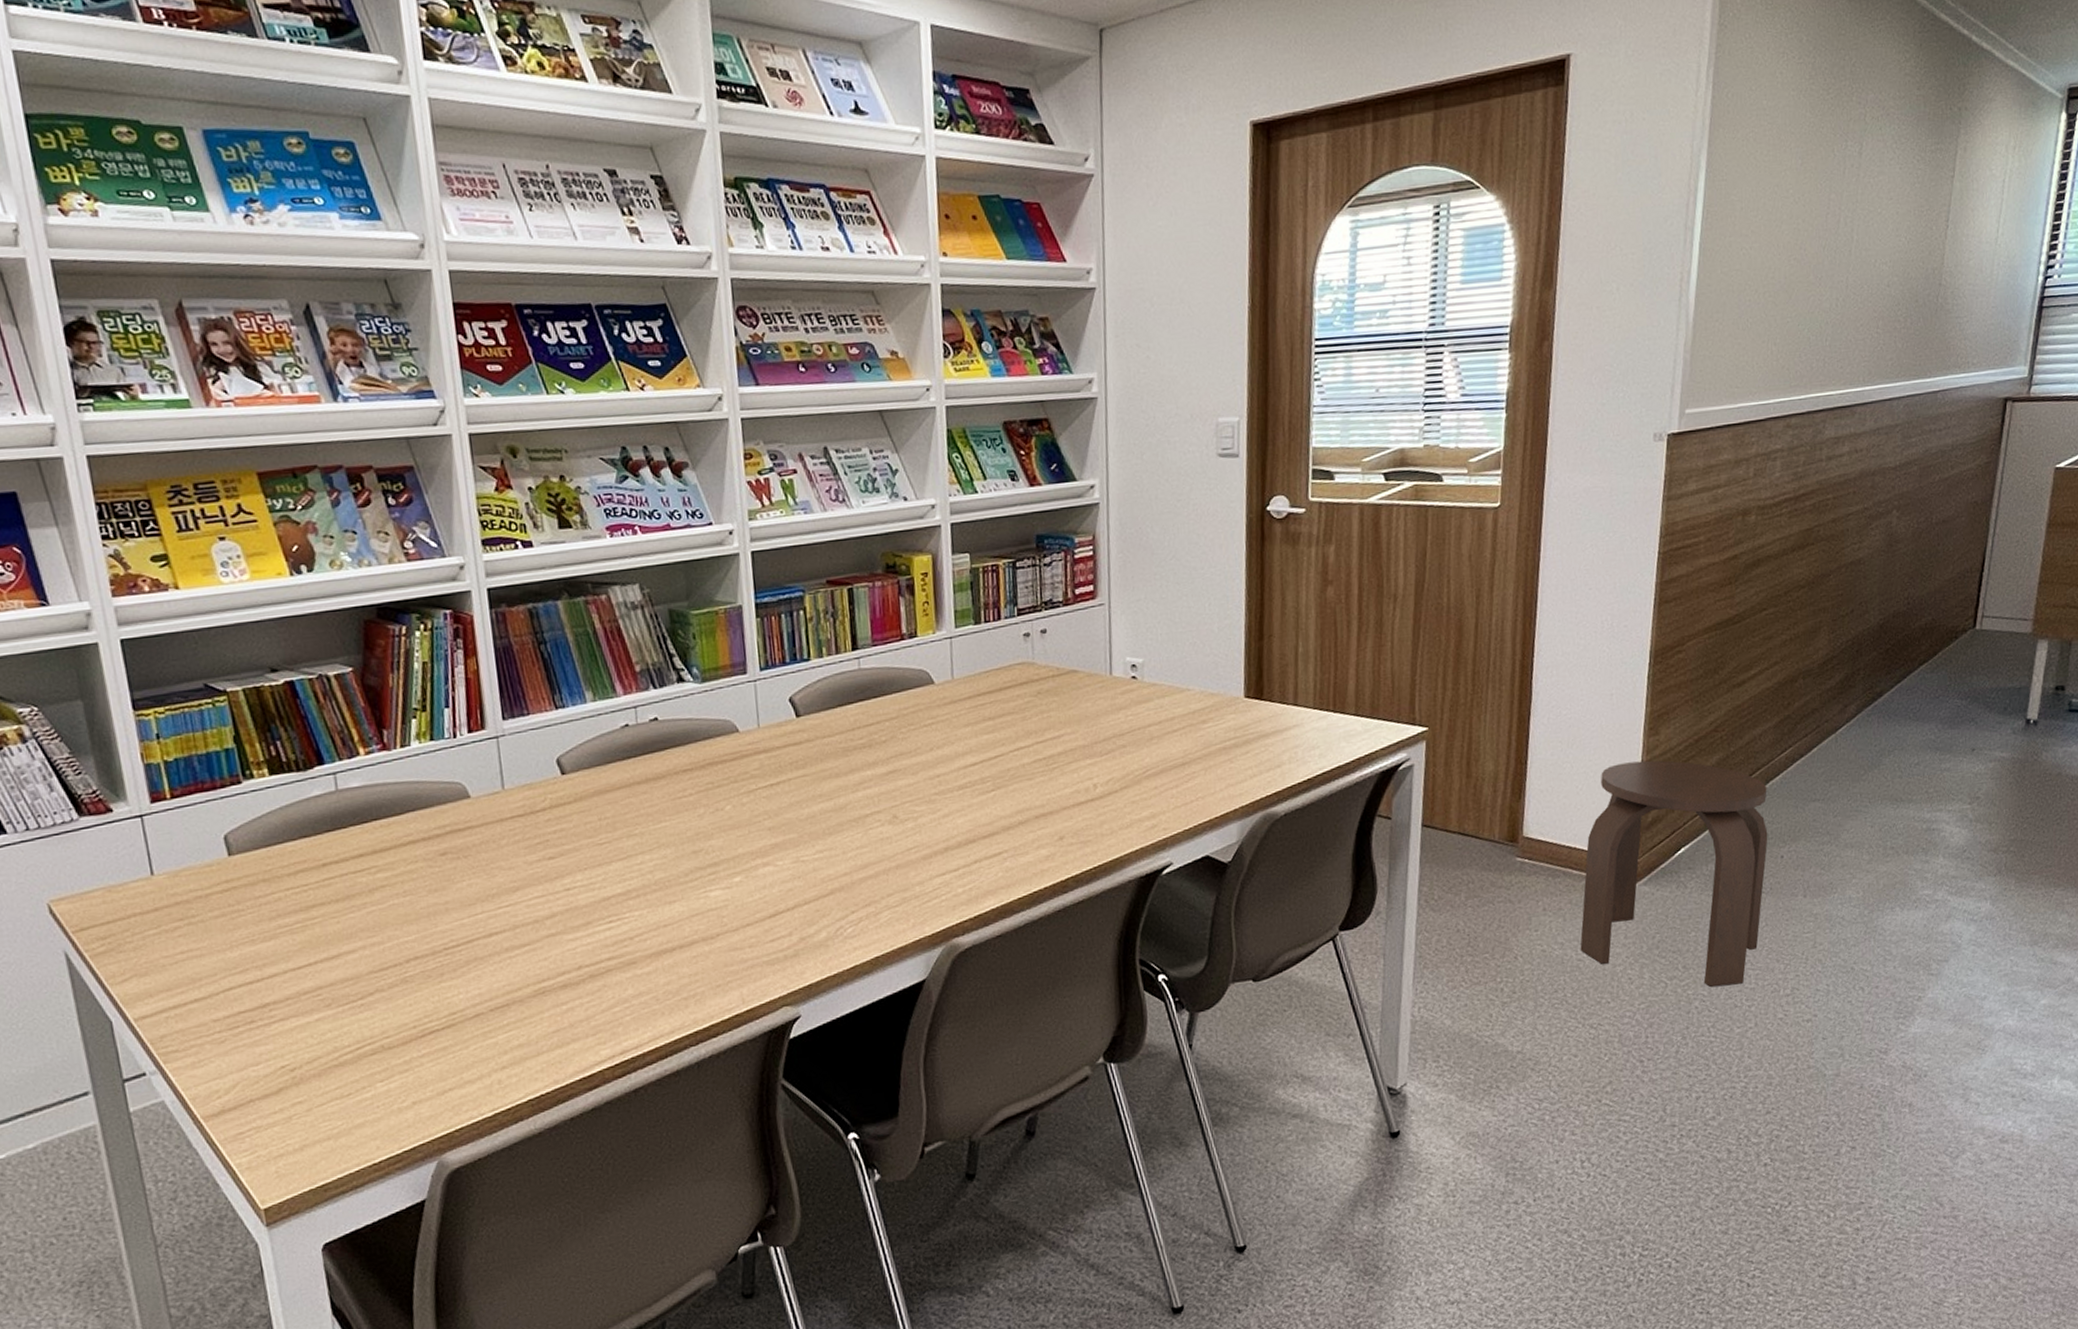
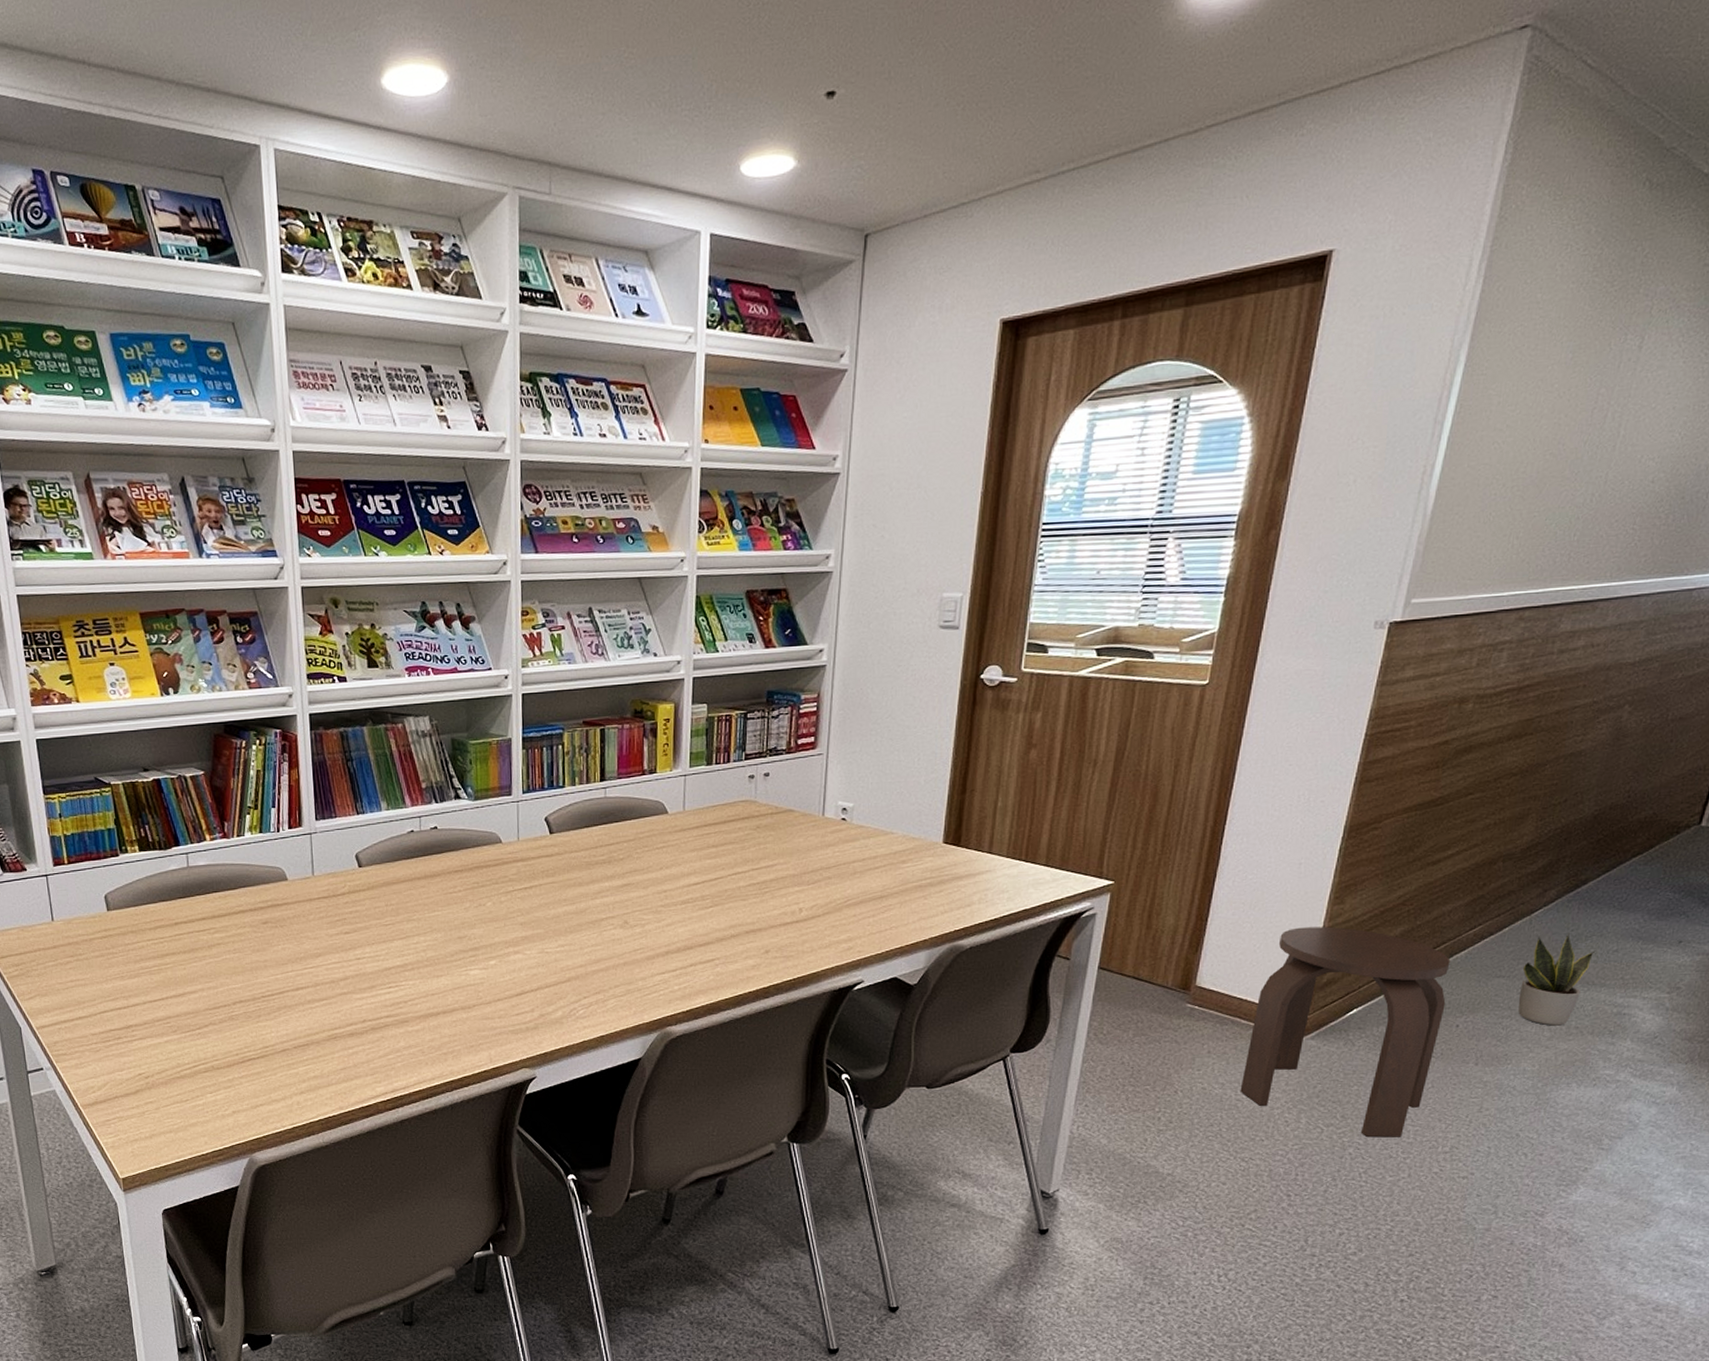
potted plant: none [1835,747,1898,849] -> present [1518,932,1595,1026]

